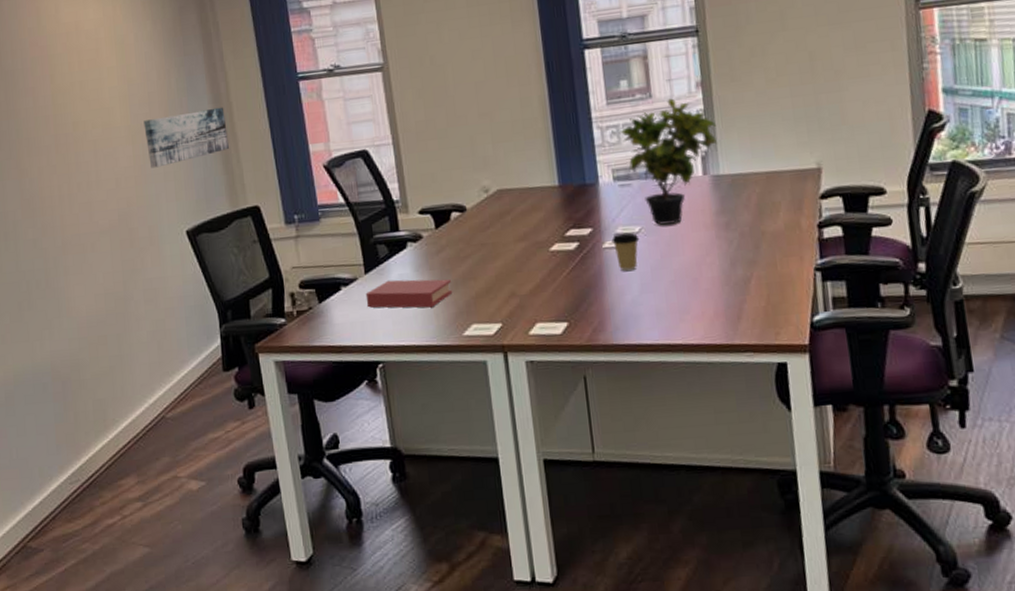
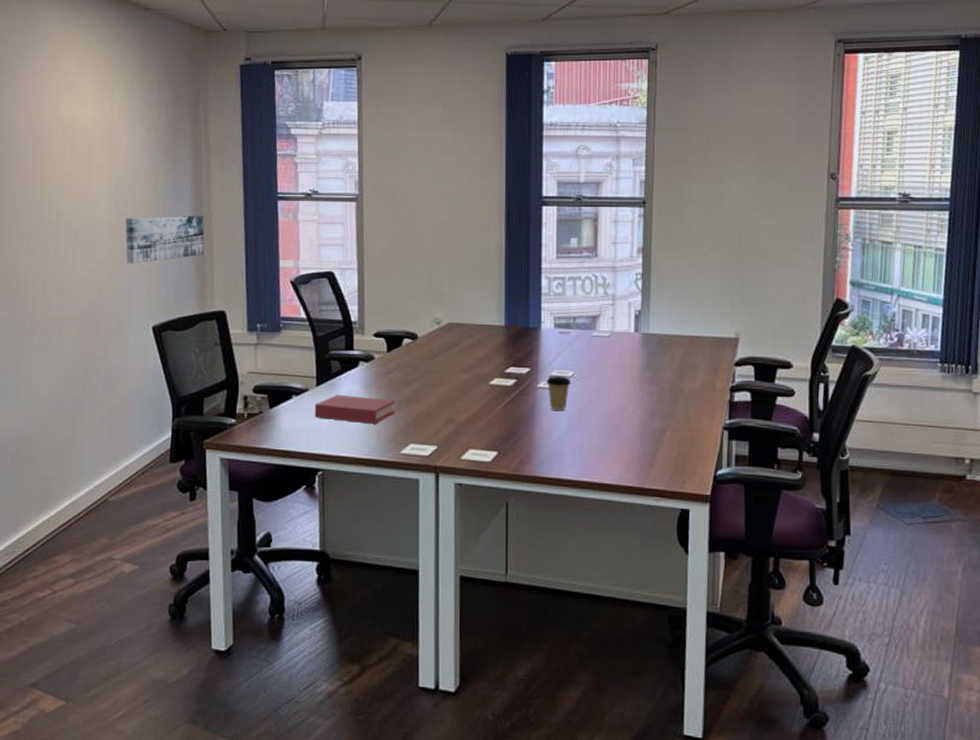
potted plant: present [619,98,718,225] -> none [564,260,651,373]

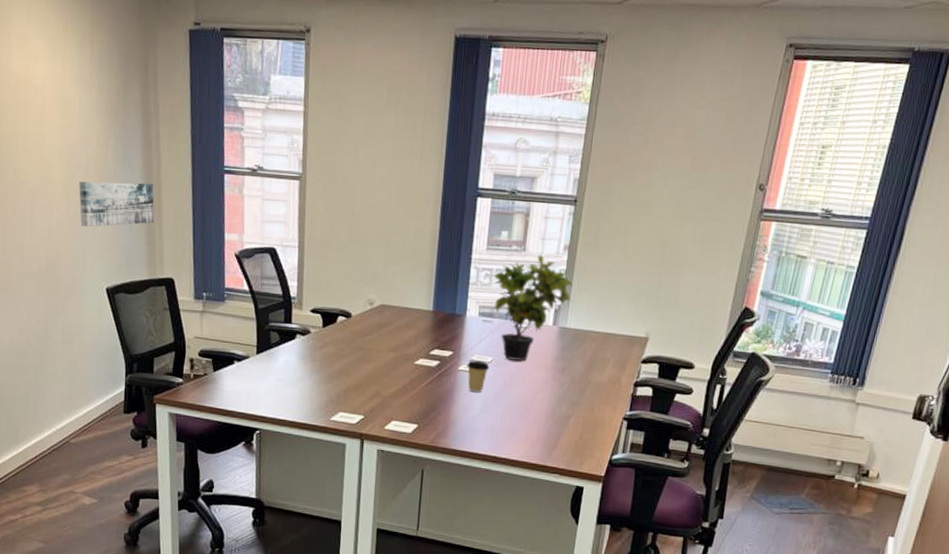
book: present [314,394,395,424] -> none [254,363,328,392]
potted plant: none [564,260,651,373] -> present [491,255,573,361]

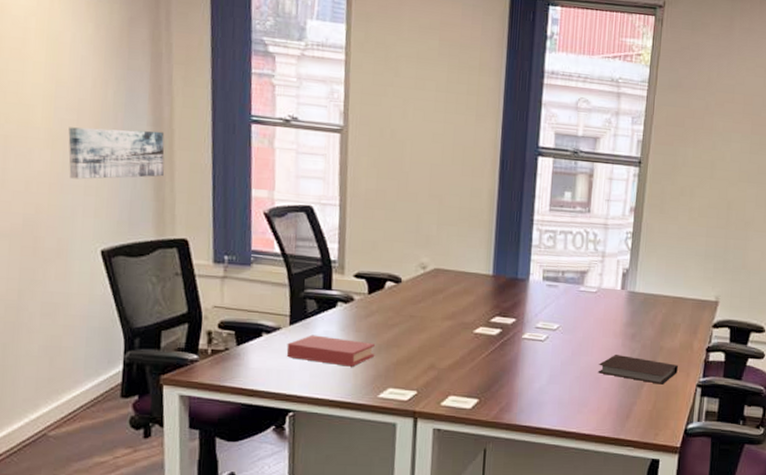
book: none [254,363,328,392] -> present [286,335,375,367]
coffee cup: present [467,360,490,393] -> none [531,328,556,363]
potted plant: present [491,255,573,361] -> none [555,217,640,327]
notebook: none [527,387,605,417] -> present [597,355,678,385]

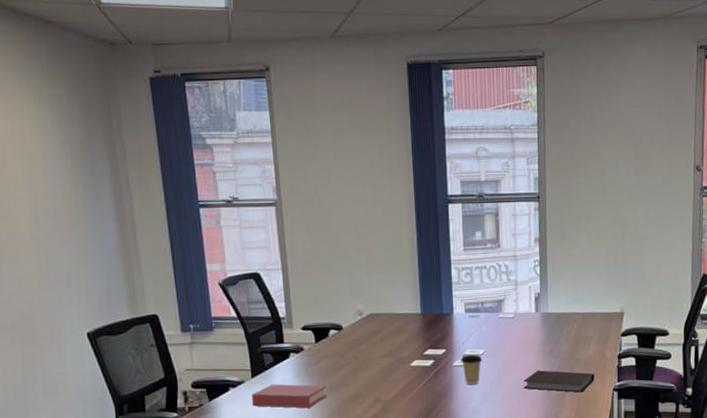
wall art: present [68,127,165,180] -> none [48,225,131,275]
coffee cup: none [531,328,556,363] -> present [461,354,483,386]

